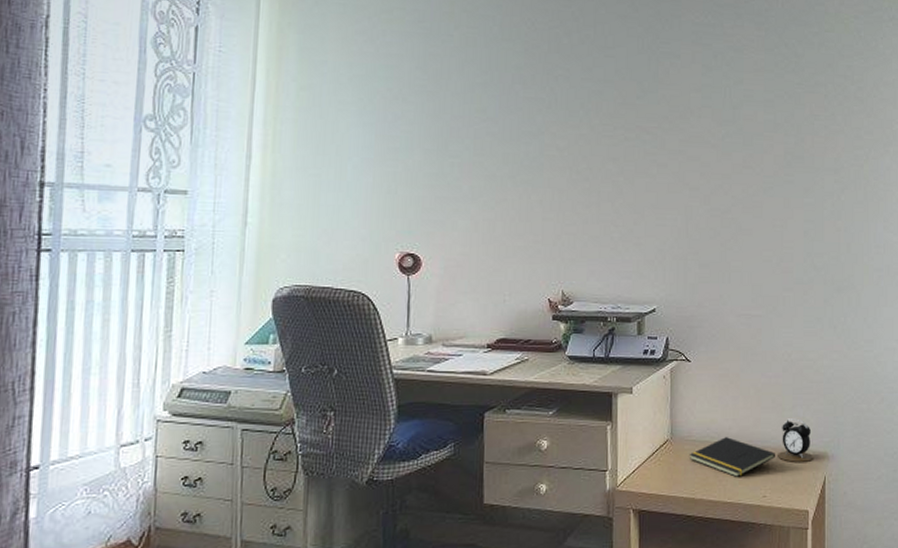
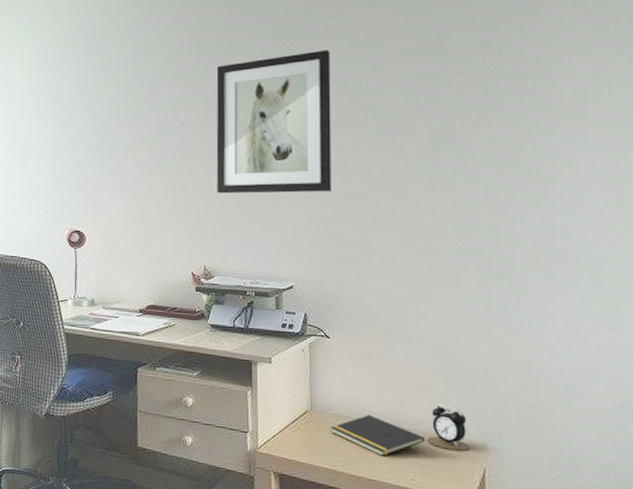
wall art: none [577,58,696,210] -> present [216,50,331,194]

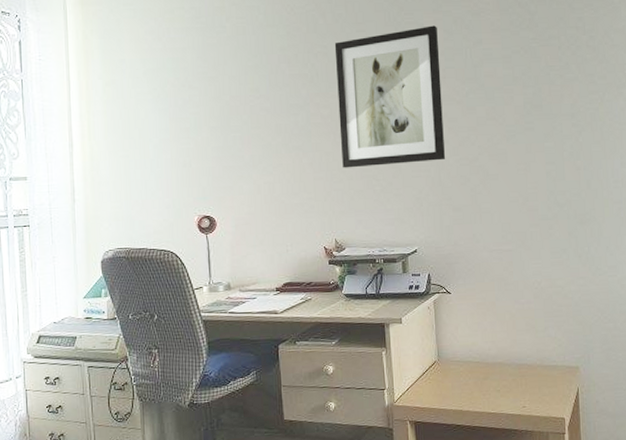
notepad: present [329,415,426,456] -> none [454,357,533,391]
alarm clock: present [427,404,469,451] -> none [534,338,566,377]

